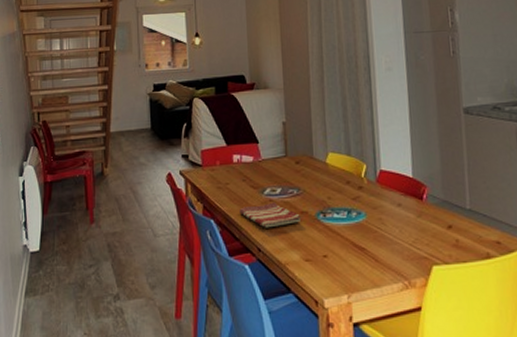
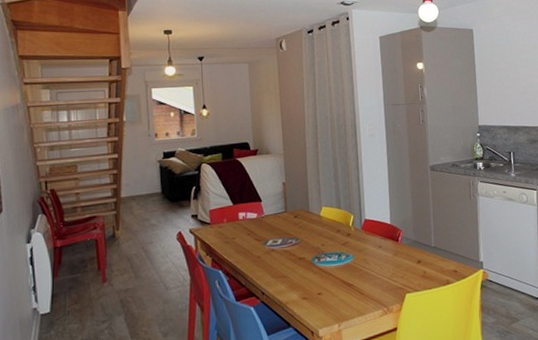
dish towel: present [239,202,302,228] -> none [245,251,300,274]

